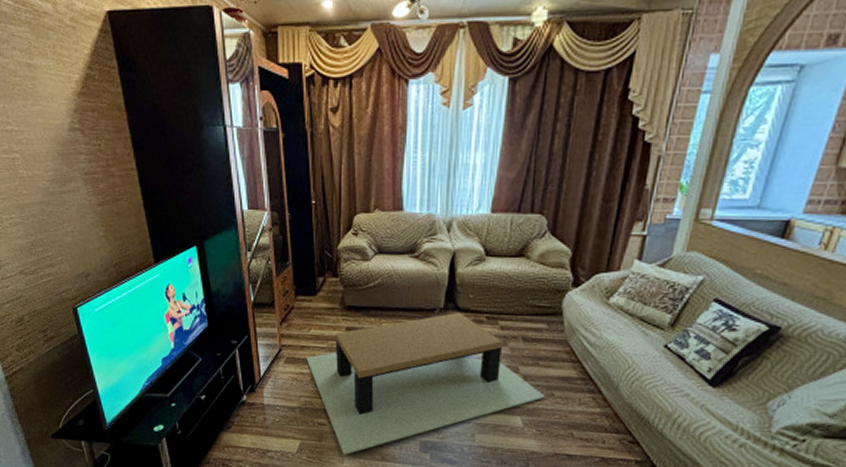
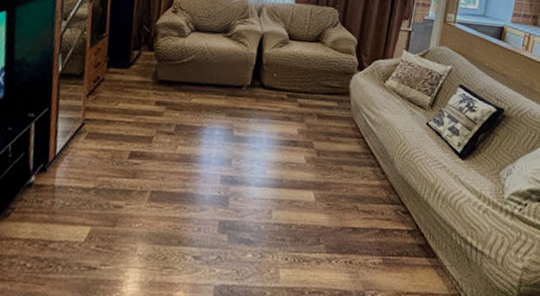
coffee table: present [306,312,545,455] -> none [109,89,335,241]

